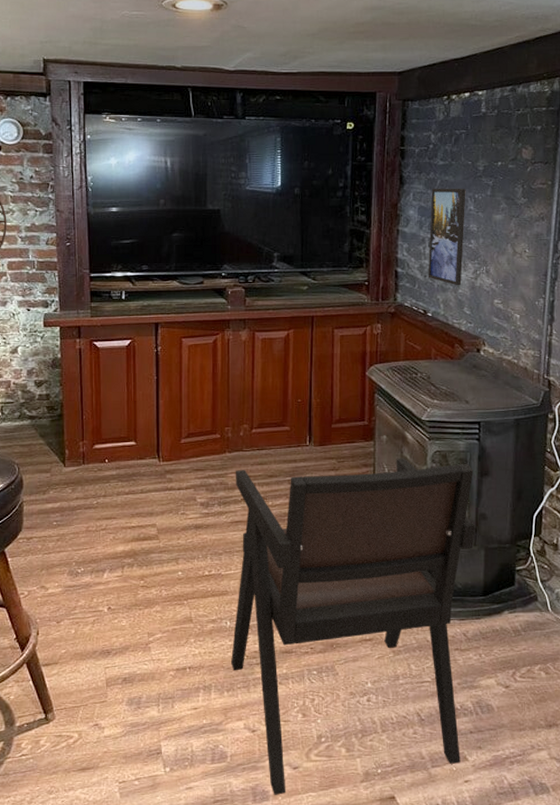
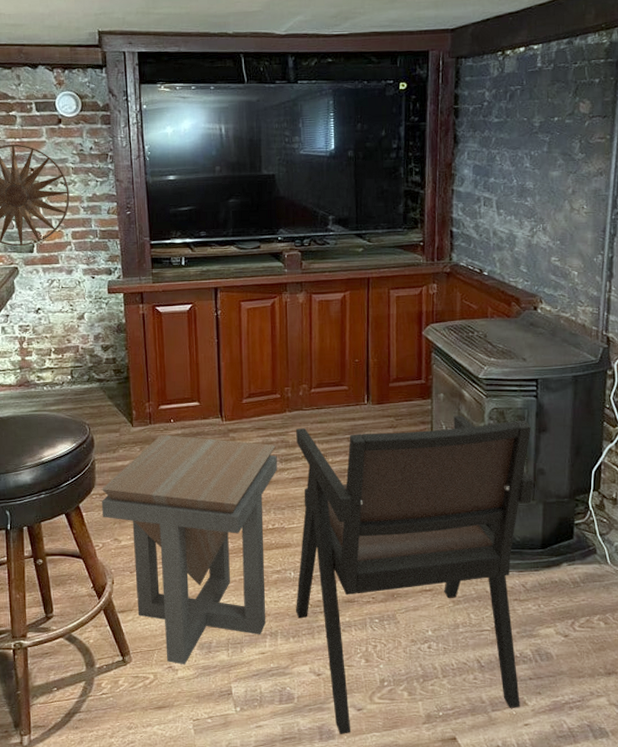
side table: none [28,475,215,722] -> present [101,434,277,665]
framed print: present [428,188,466,286] -> none [483,145,522,244]

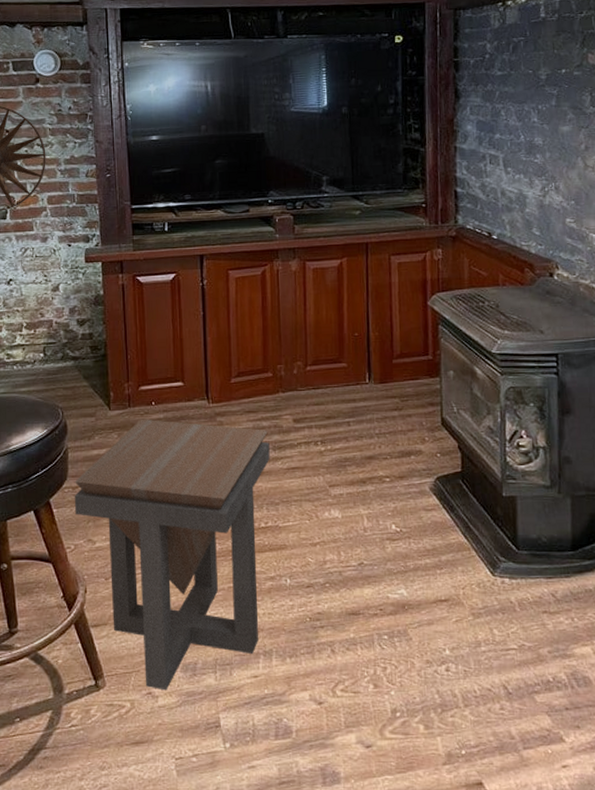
armchair: present [296,415,534,734] -> none [290,395,559,777]

